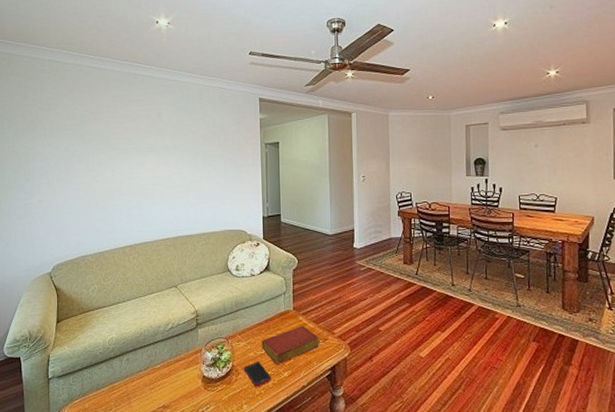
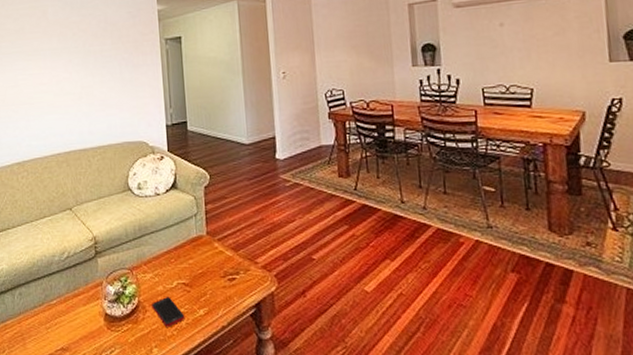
book: present [261,325,319,365] -> none [171,253,240,301]

